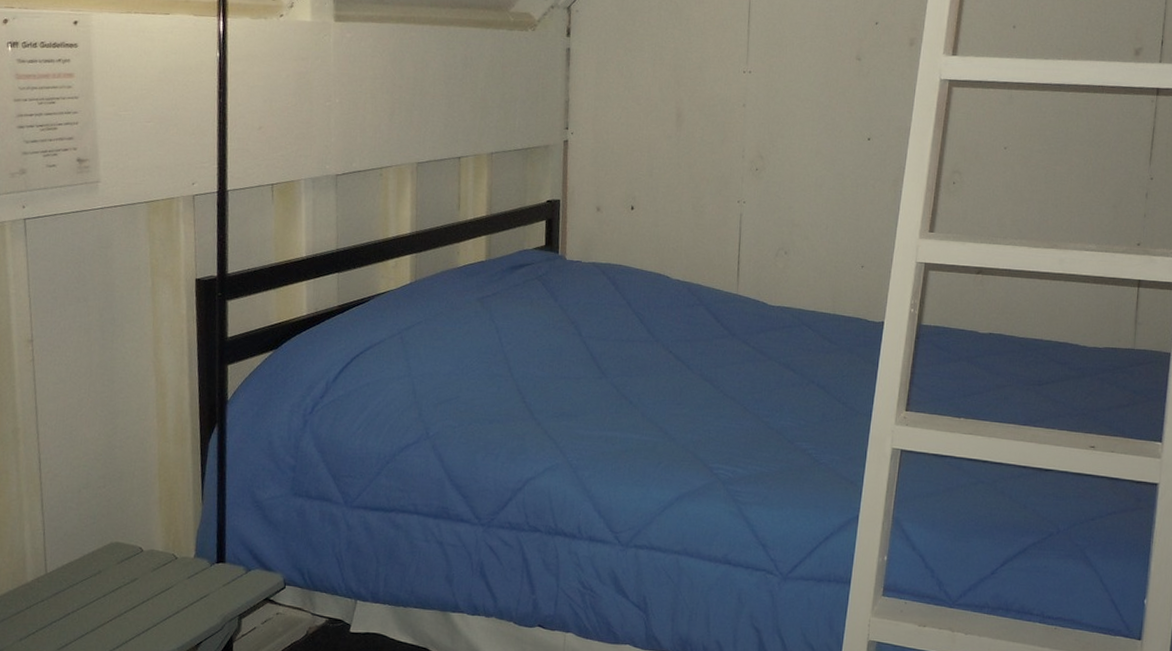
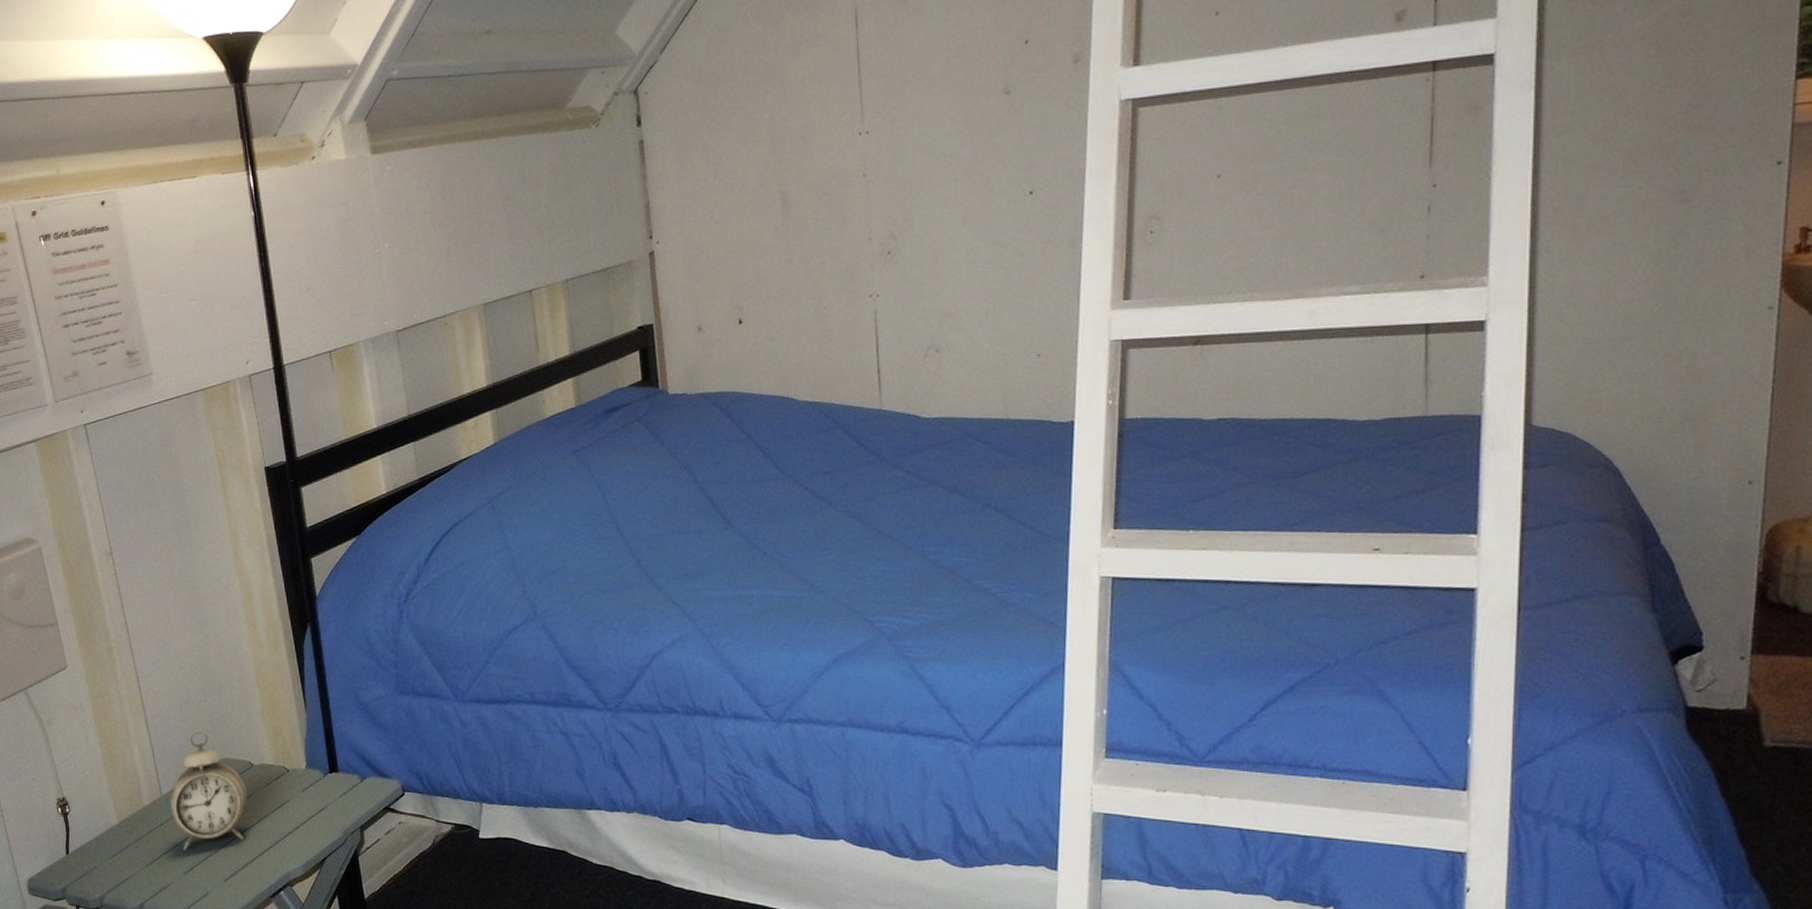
alarm clock: none [53,513,134,627] -> present [170,729,248,850]

